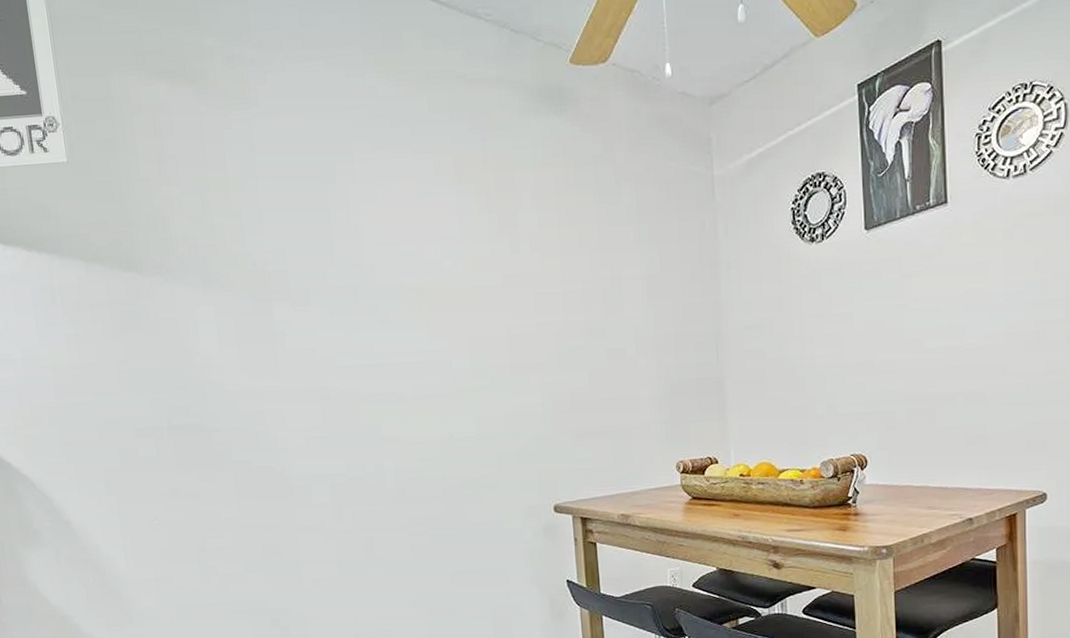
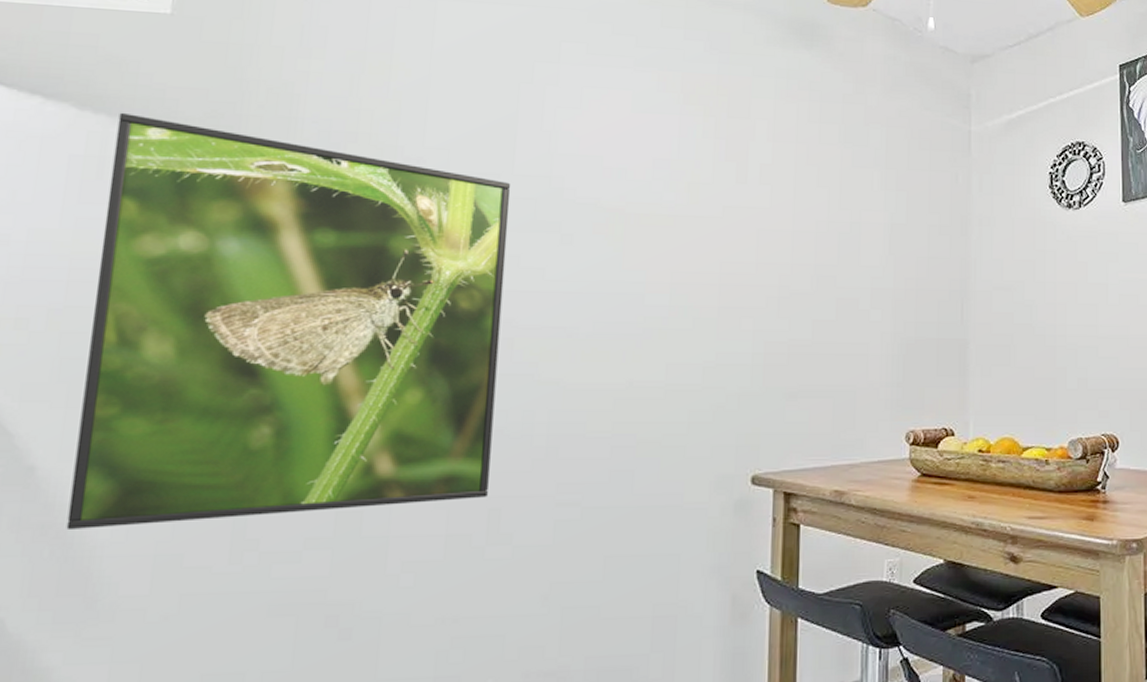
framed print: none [54,249,361,563] -> present [66,112,511,529]

